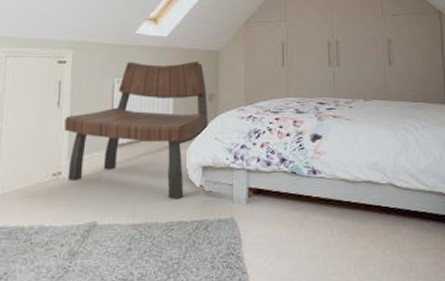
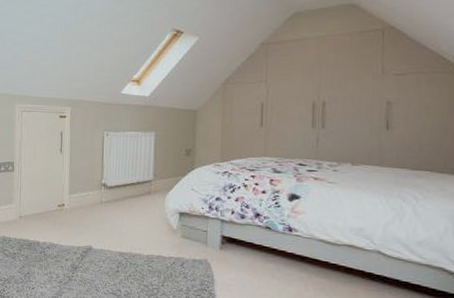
bench: present [64,61,209,199] -> none [66,118,186,237]

